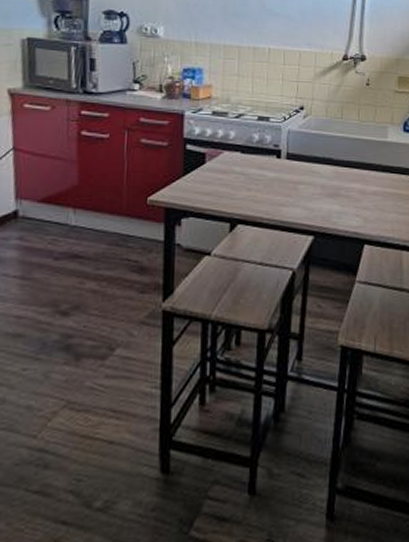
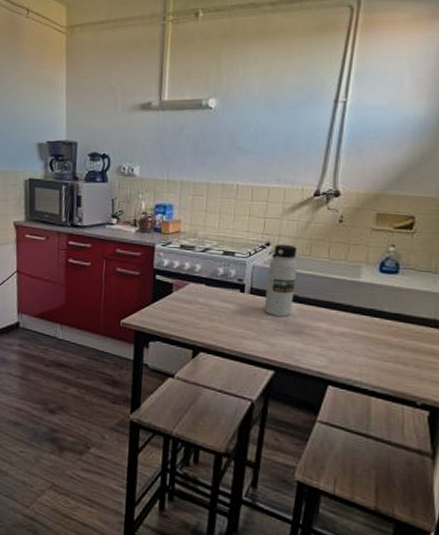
water bottle: none [301,107,331,180] -> present [264,244,298,317]

